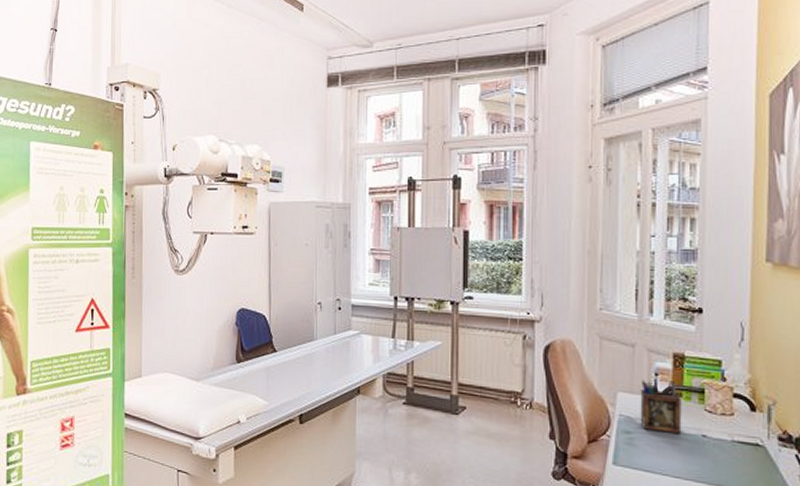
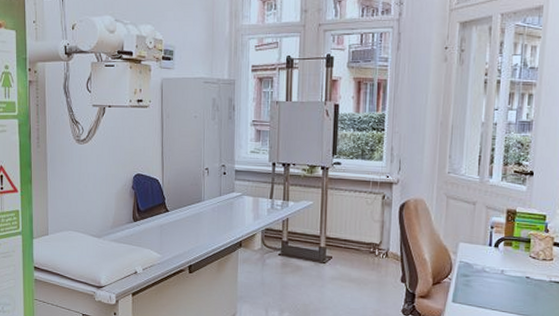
desk organizer: present [640,379,682,435] -> none [476,231,512,277]

